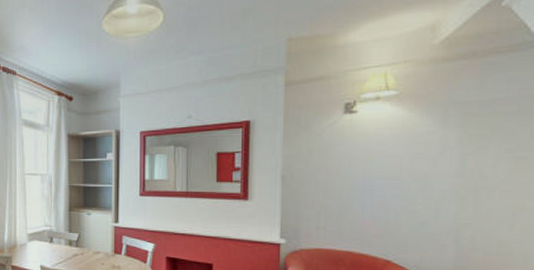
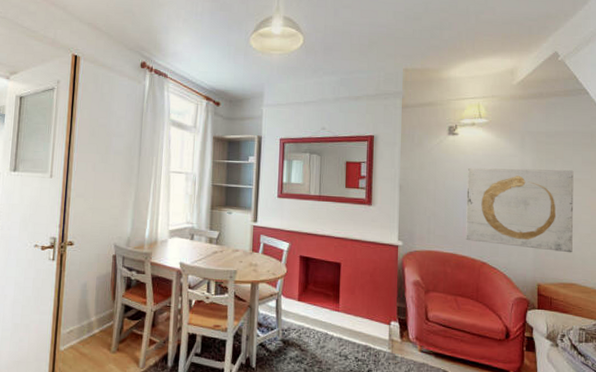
wall art: none [365,146,517,248] -> present [466,167,574,253]

